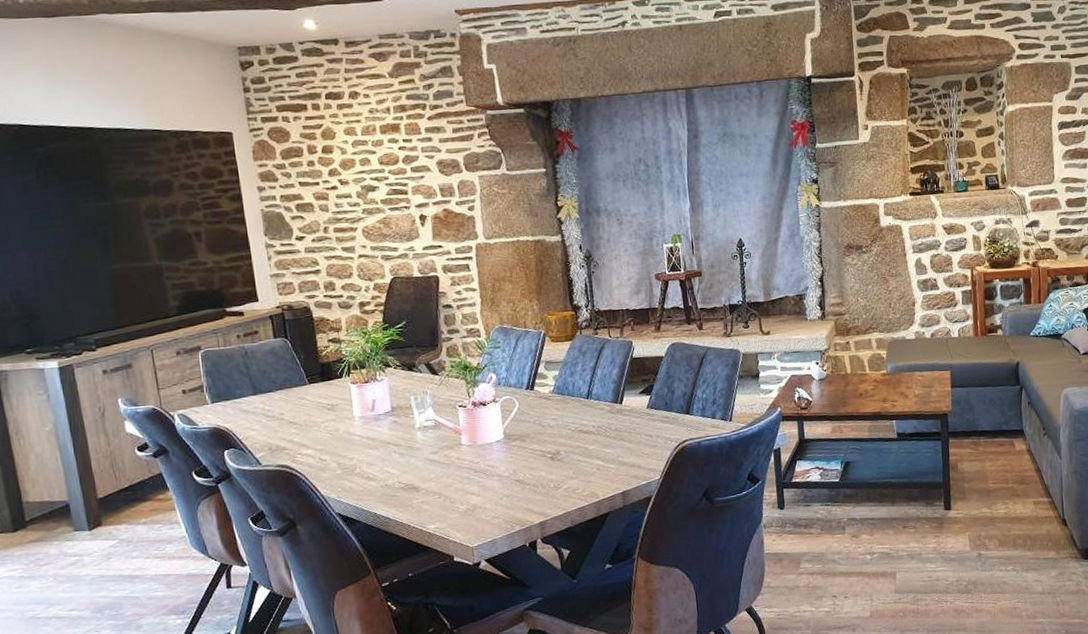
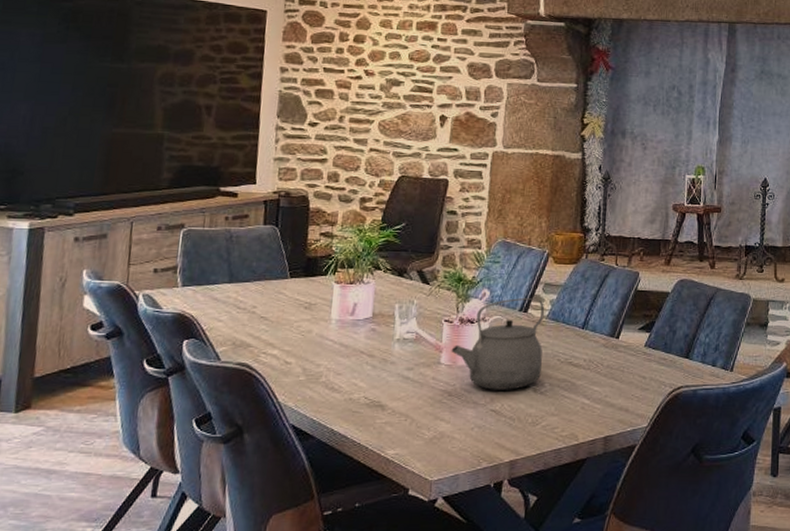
tea kettle: none [469,376,555,463] -> present [451,297,545,390]

